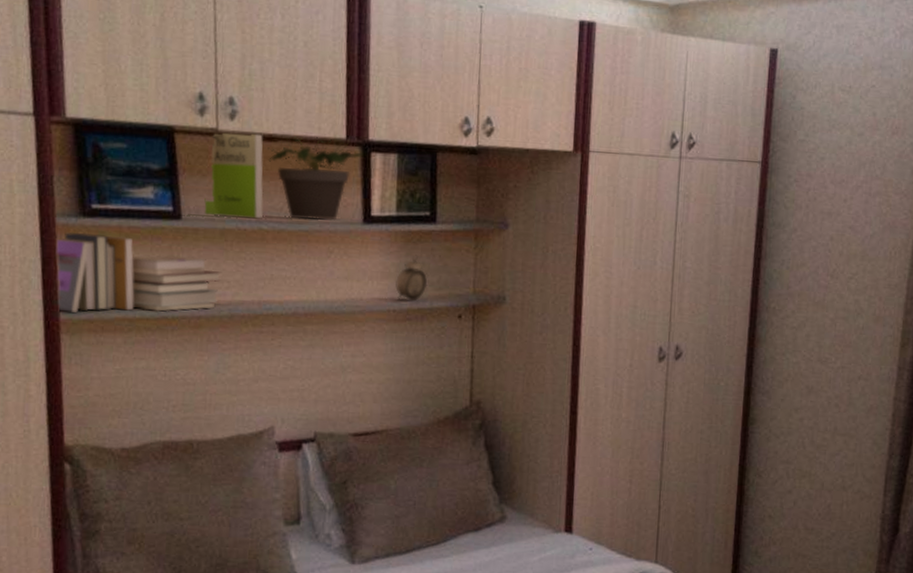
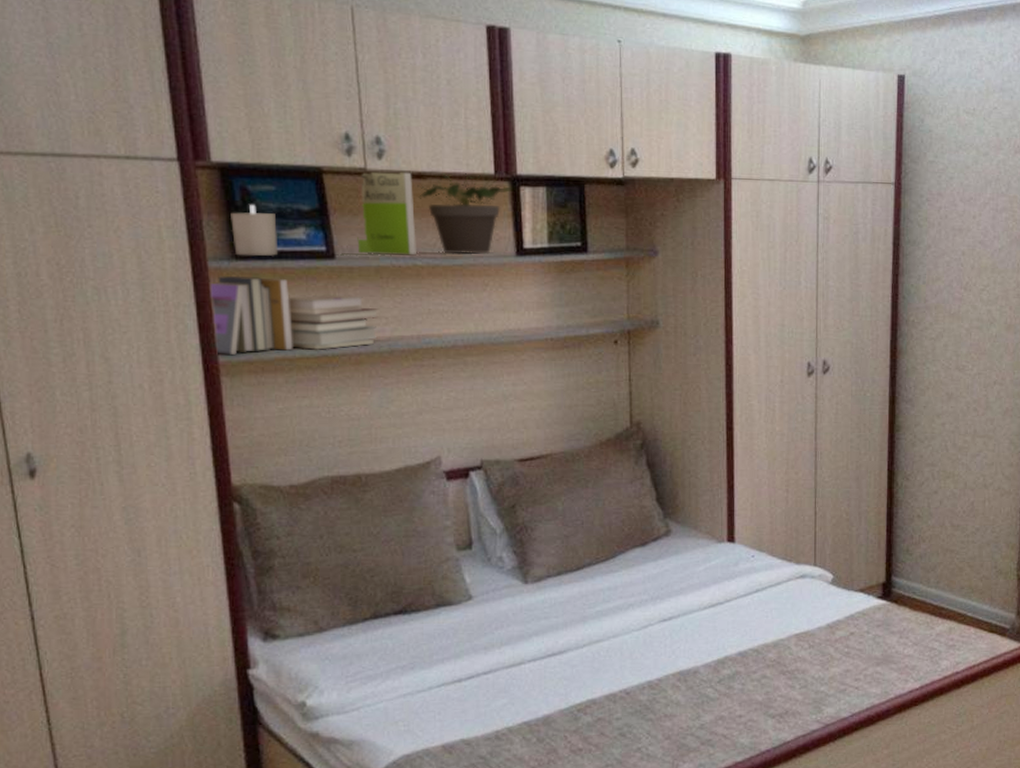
candle: none [81,162,126,215] -> present [231,205,279,257]
alarm clock: present [395,253,428,302] -> none [552,283,583,330]

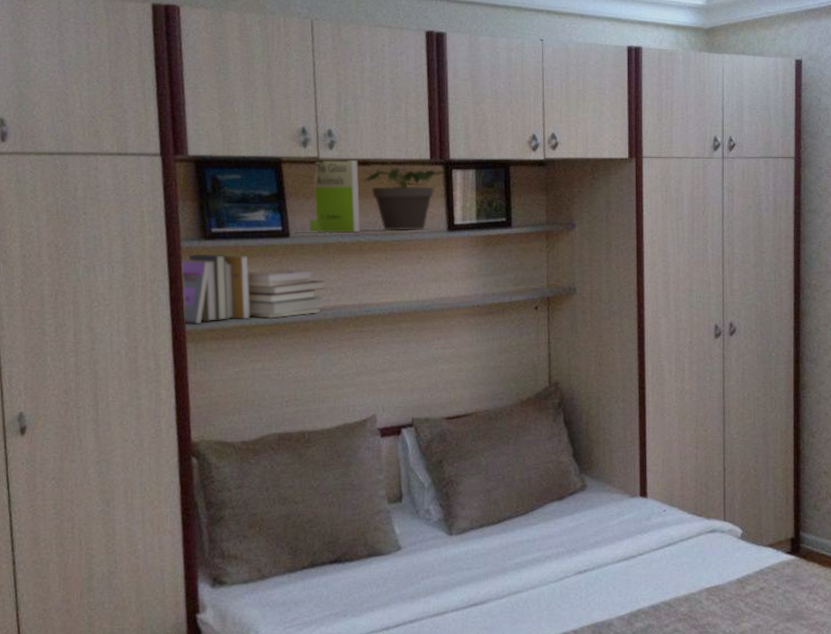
candle: present [231,205,279,257] -> none [202,192,241,237]

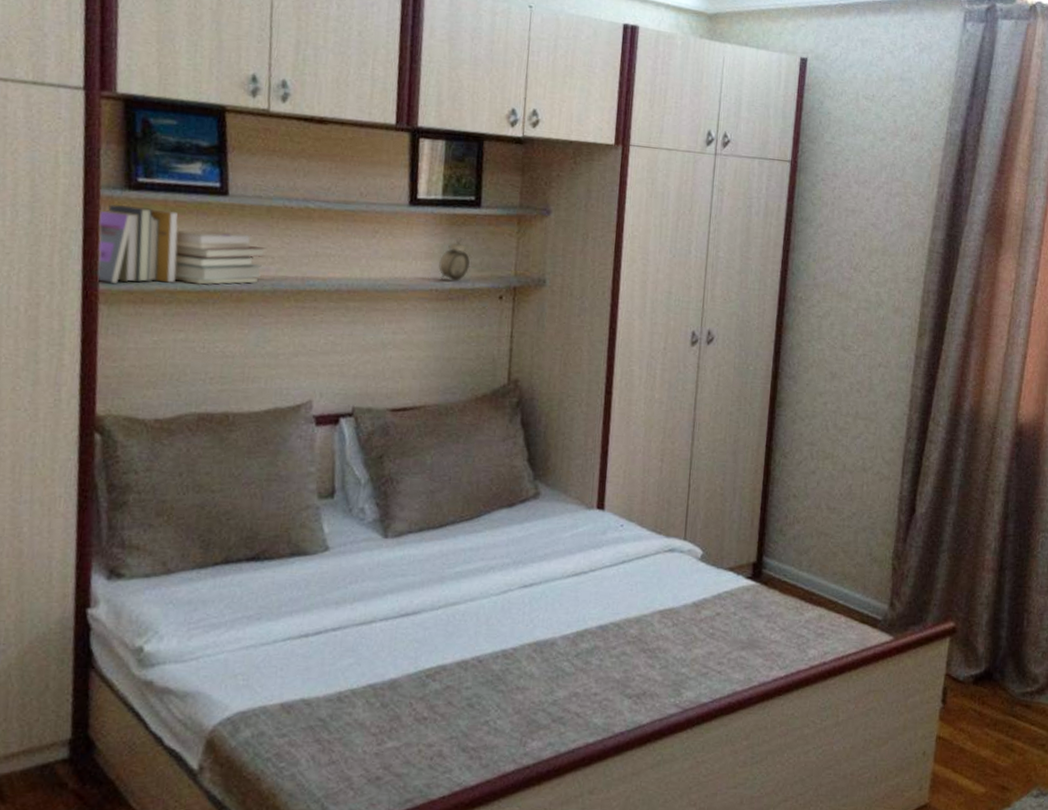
book: present [309,158,361,233] -> none [252,113,314,198]
potted plant: present [359,159,446,231] -> none [314,120,412,202]
alarm clock: none [478,255,507,297] -> present [439,236,470,282]

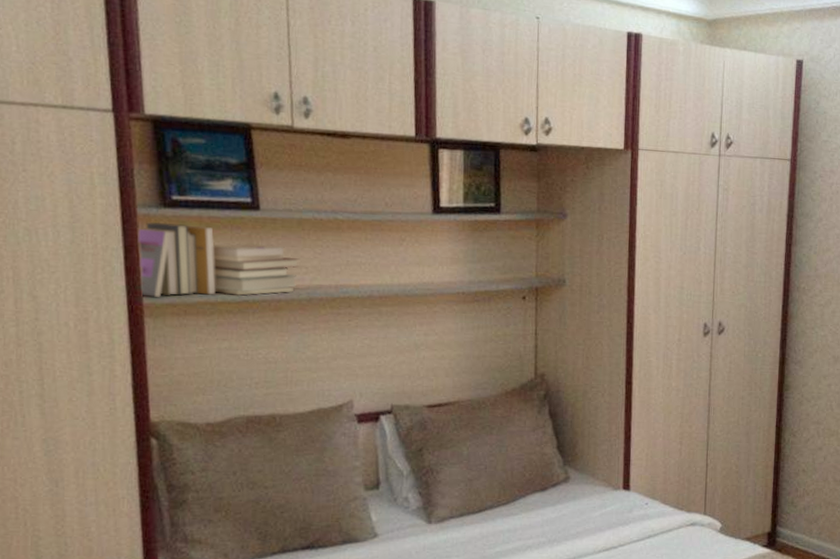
alarm clock: present [439,236,470,282] -> none [464,241,494,285]

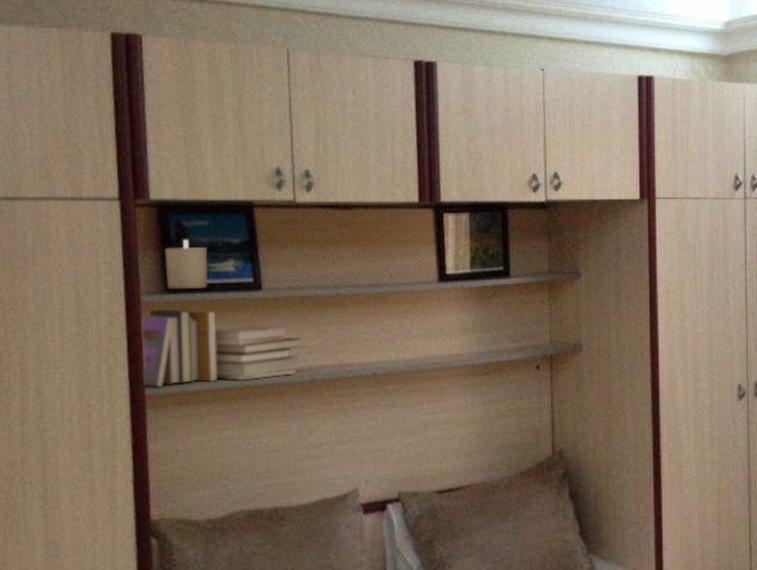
candle: none [161,156,206,205] -> present [165,240,208,290]

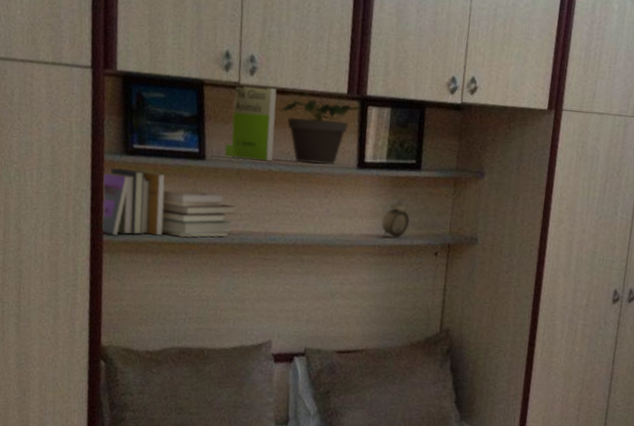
candle: present [165,240,208,290] -> none [126,109,162,154]
book: none [284,202,342,284] -> present [224,86,277,161]
potted plant: none [340,202,436,282] -> present [277,91,361,165]
alarm clock: none [473,308,504,355] -> present [382,196,410,239]

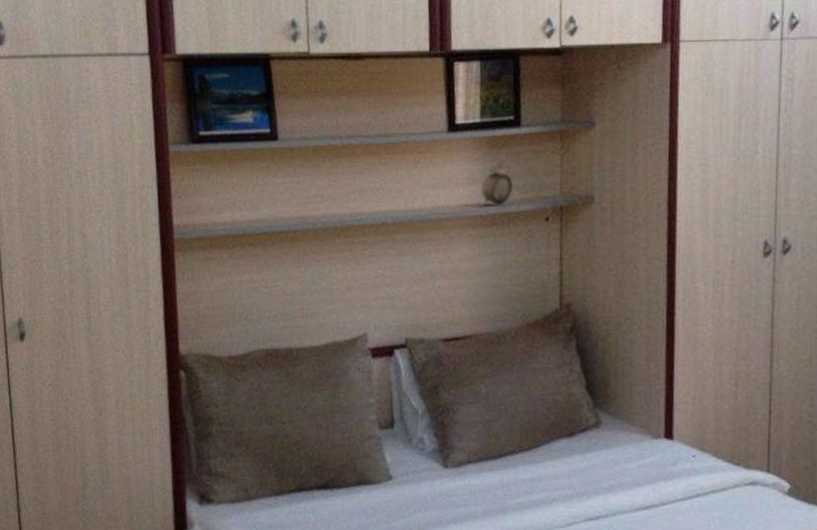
books: present [101,168,165,236] -> none [169,158,238,232]
books: present [161,189,236,238] -> none [234,174,315,227]
book: present [224,86,277,161] -> none [298,52,353,135]
potted plant: present [277,91,361,165] -> none [352,51,447,132]

